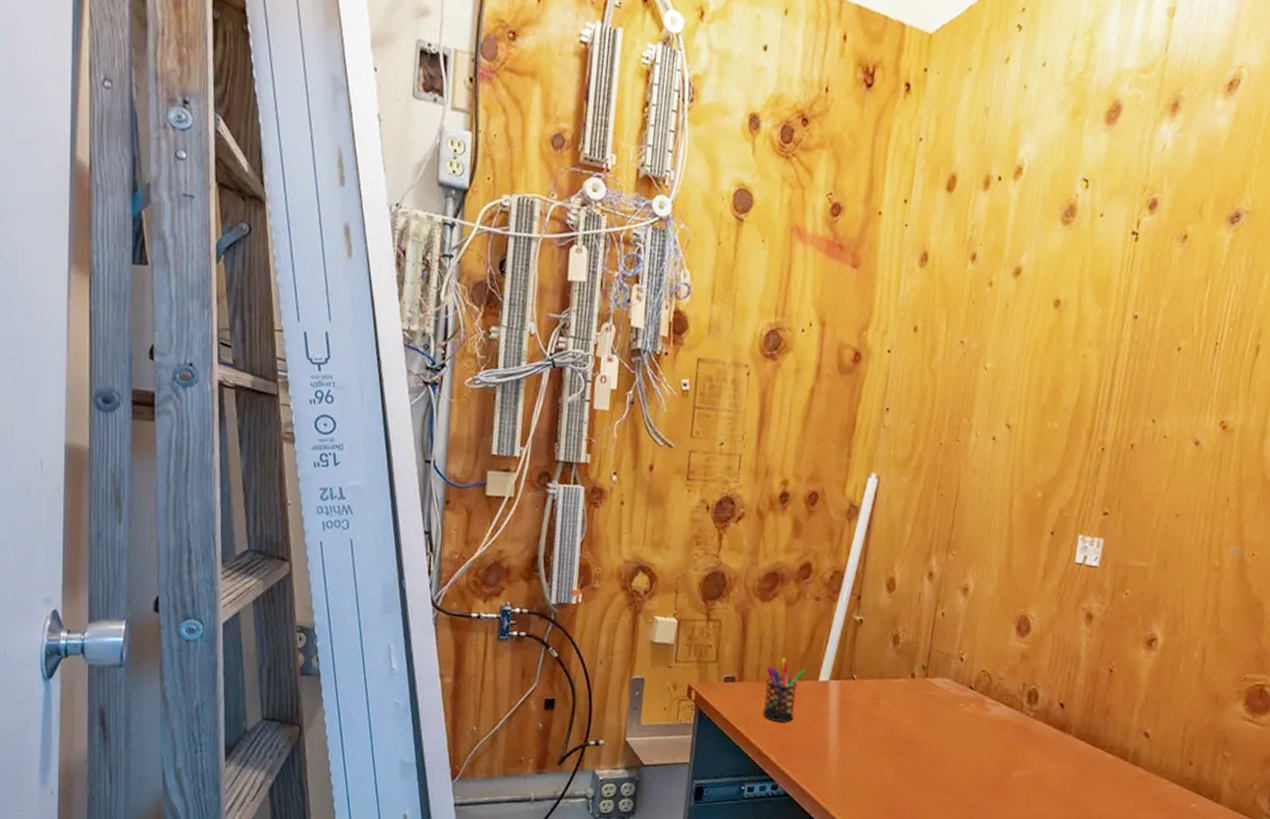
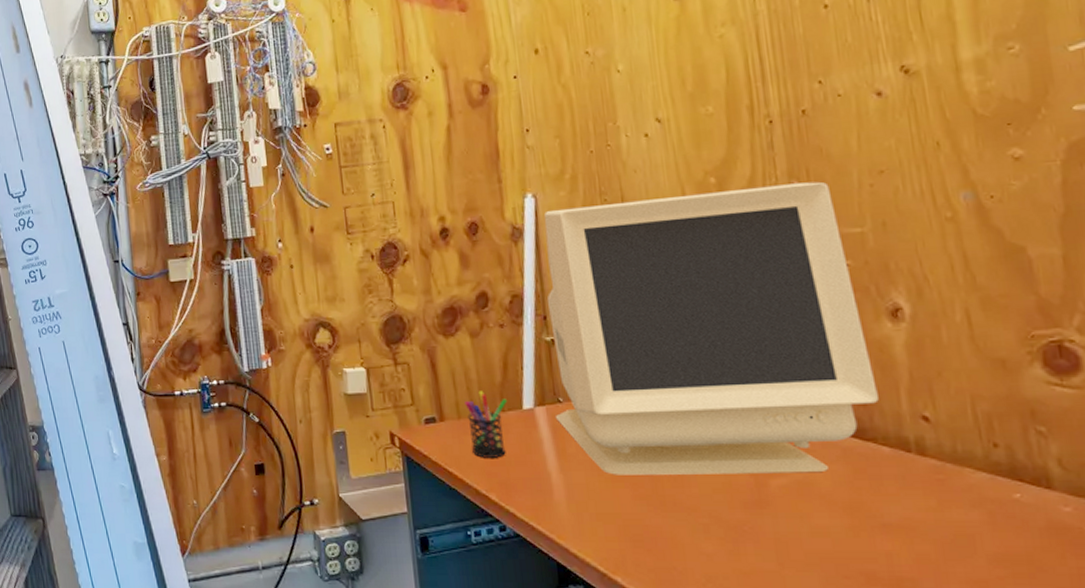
monitor: none [847,495,1133,769] -> present [543,181,879,475]

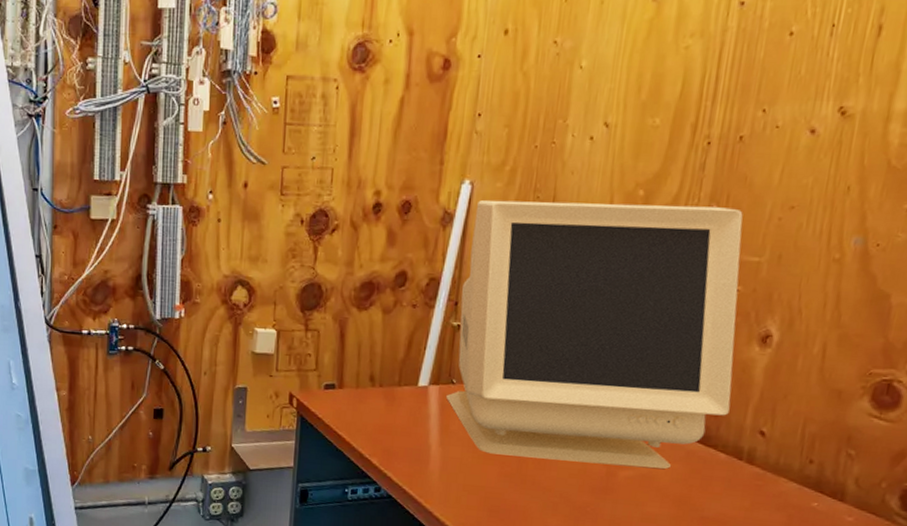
pen holder: present [464,391,508,458] -> none [364,364,406,427]

